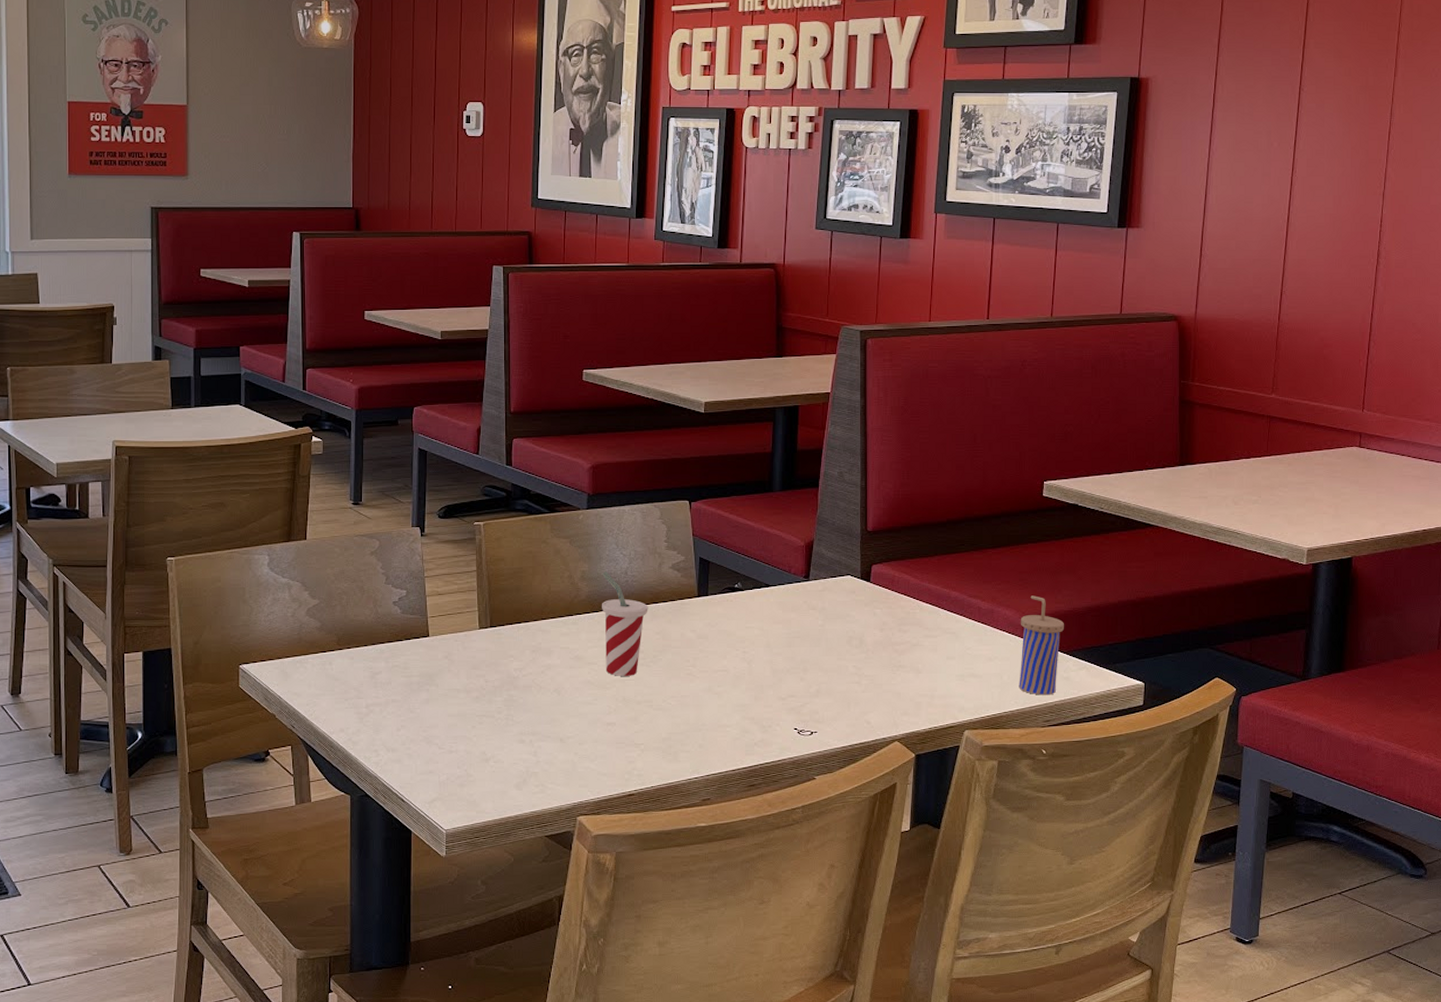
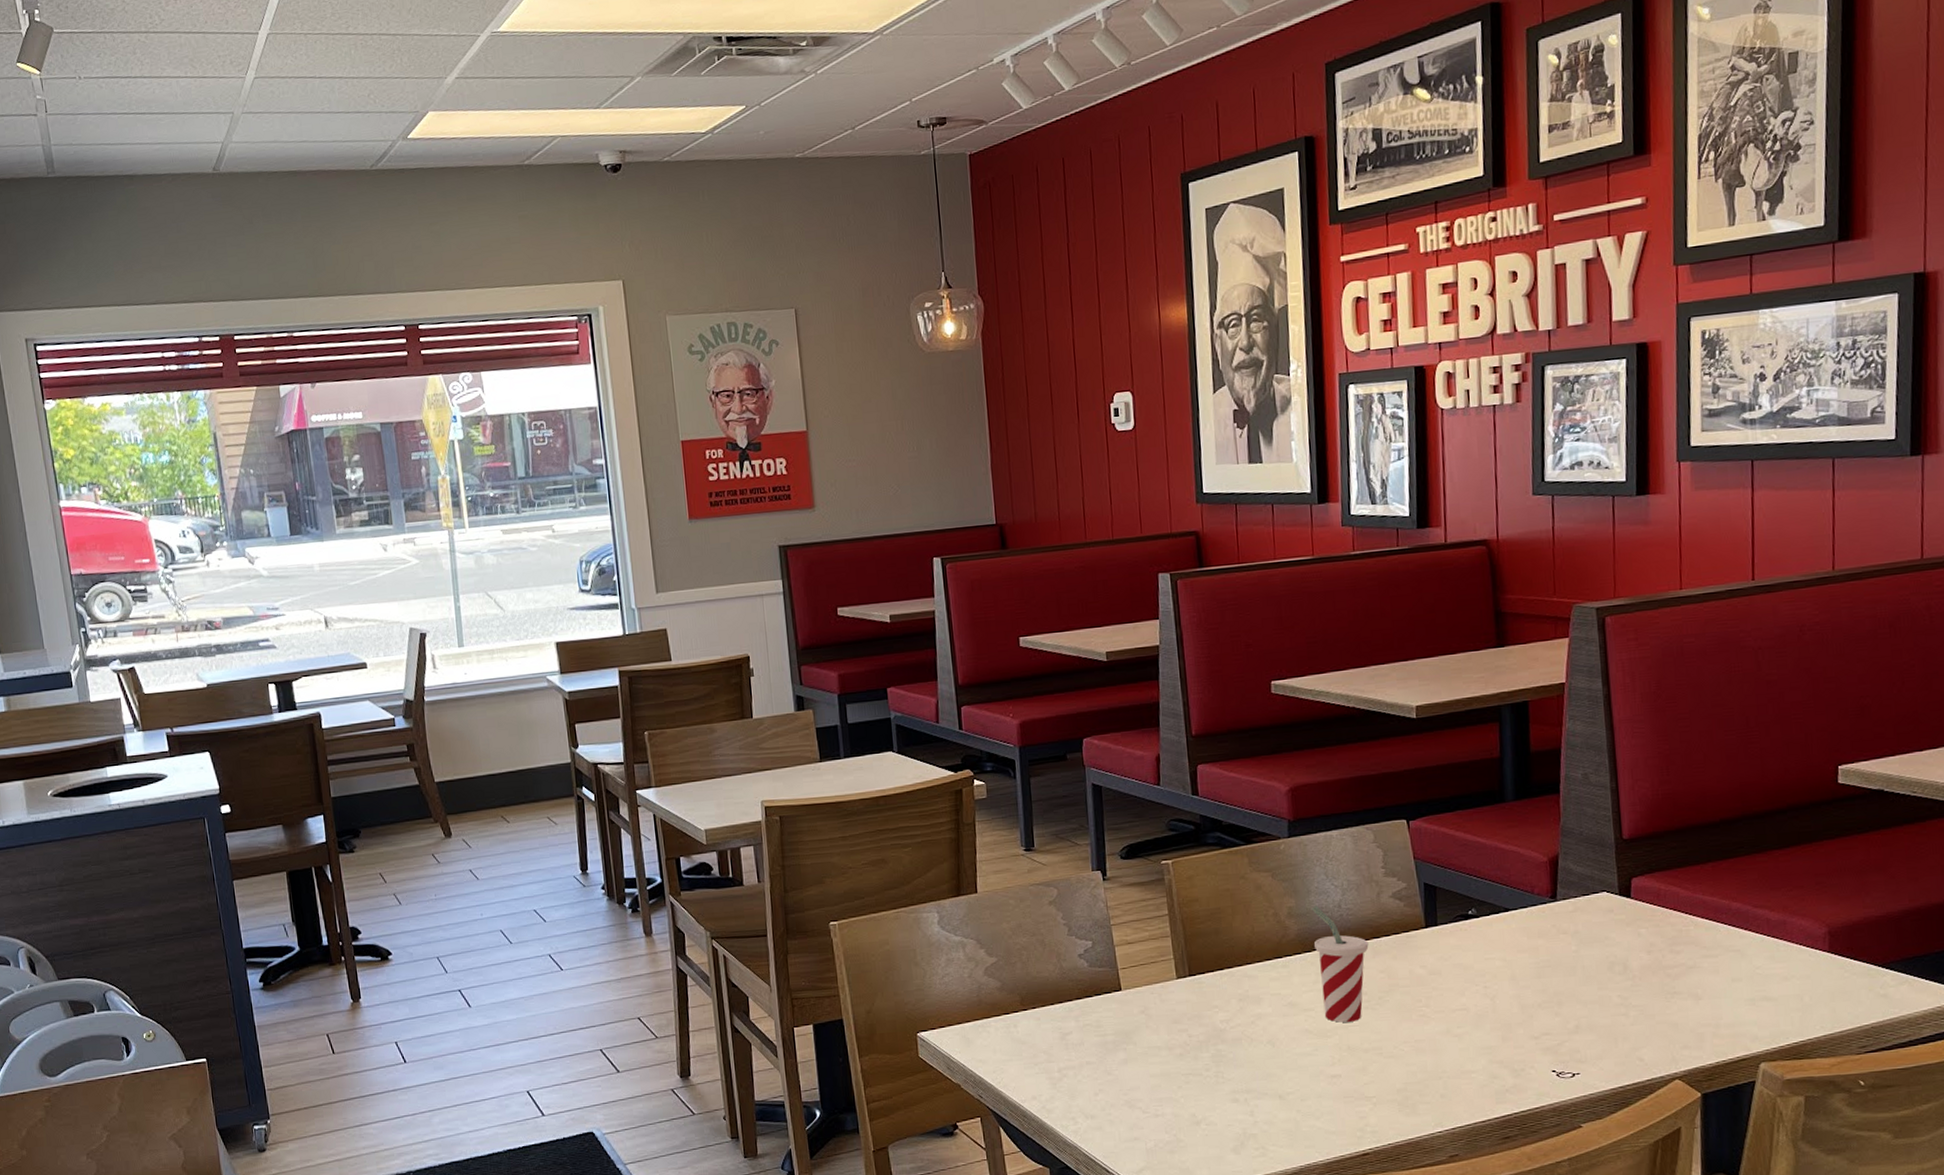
beverage cup: present [1019,595,1065,695] -> none [1820,901,1878,1018]

